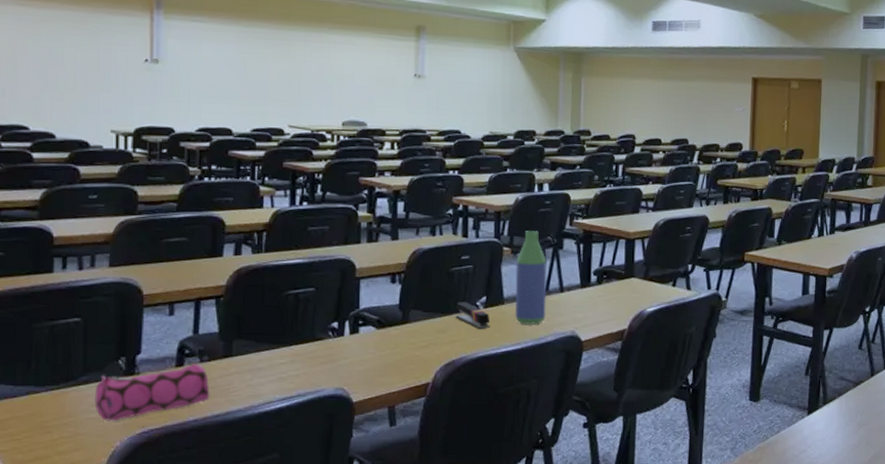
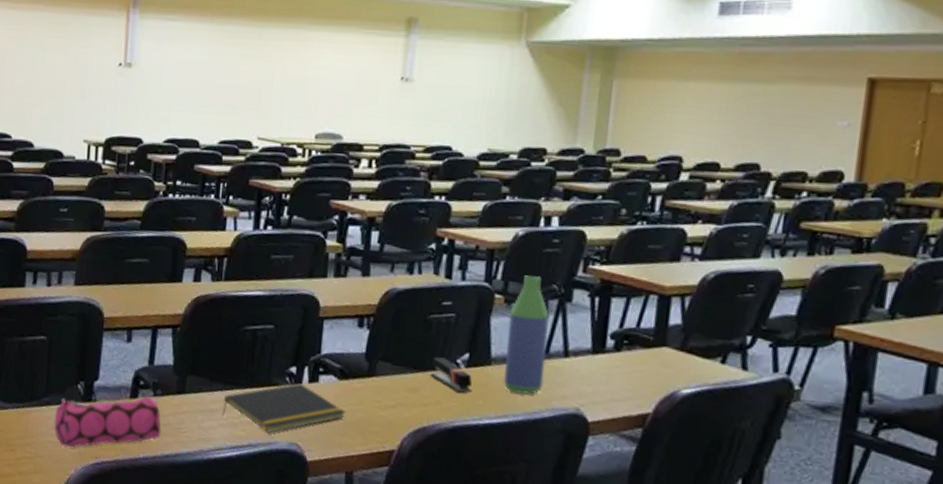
notepad: none [270,336,385,382] -> present [222,383,346,433]

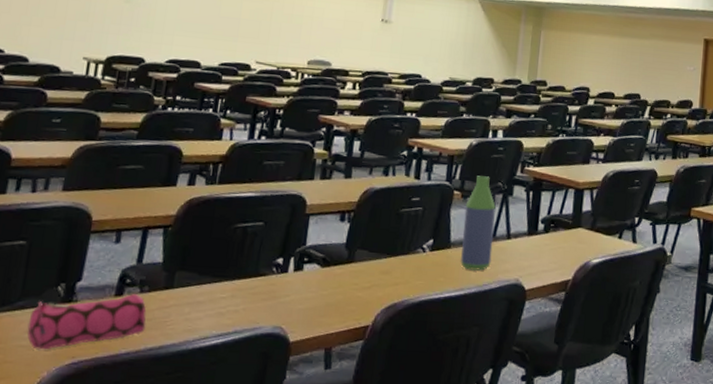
notepad: present [222,383,346,433] -> none [209,272,327,319]
stapler: present [431,357,472,394] -> none [401,244,435,273]

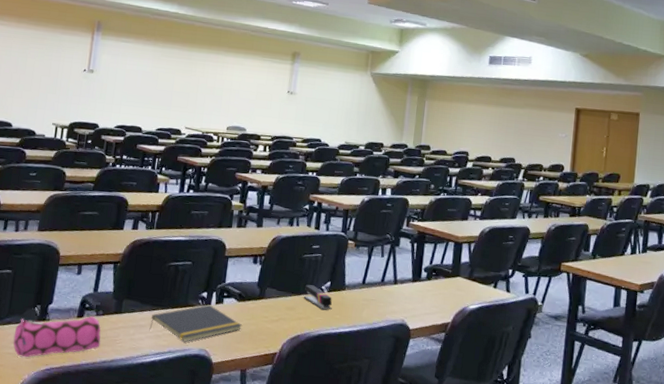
notepad: none [209,272,327,319] -> present [149,304,243,342]
stapler: none [401,244,435,273] -> present [304,284,332,311]
bottle: present [461,175,496,271] -> none [354,228,384,311]

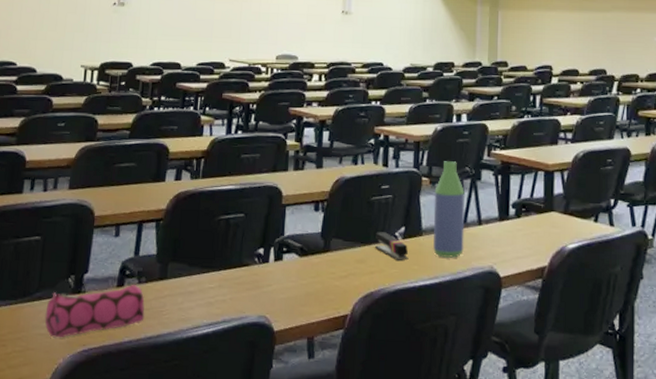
notepad: present [149,304,243,342] -> none [199,262,307,308]
bottle: none [354,228,384,311] -> present [433,161,465,258]

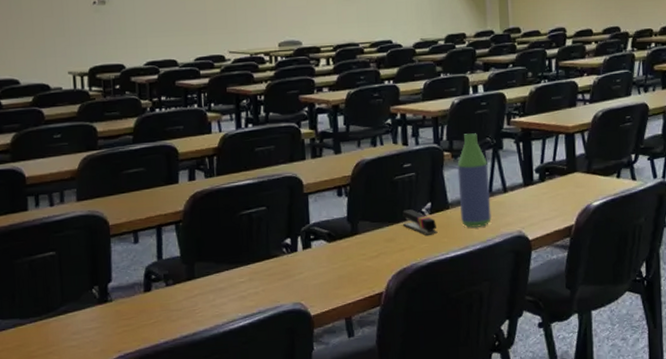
pencil case: present [44,285,145,338] -> none [73,288,178,348]

